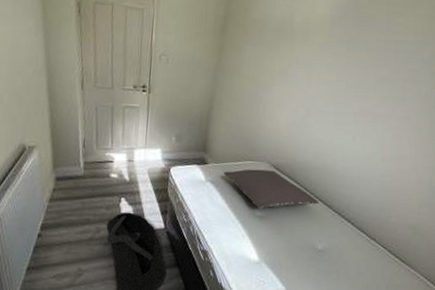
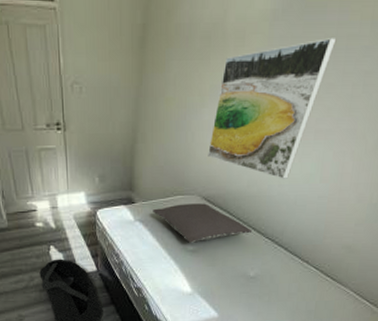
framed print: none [277,41,386,155] -> present [208,38,337,179]

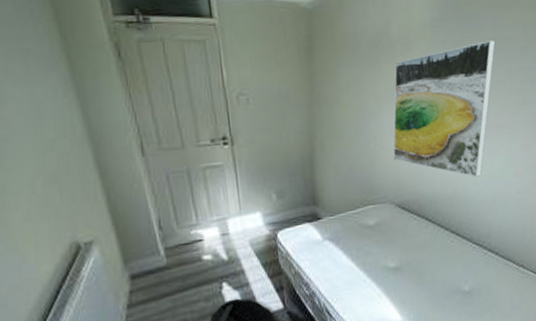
pillow: present [153,203,253,243] -> none [342,211,457,260]

